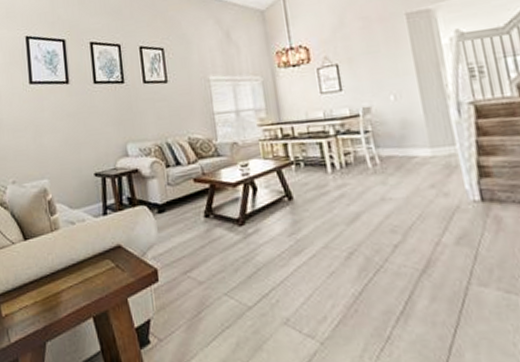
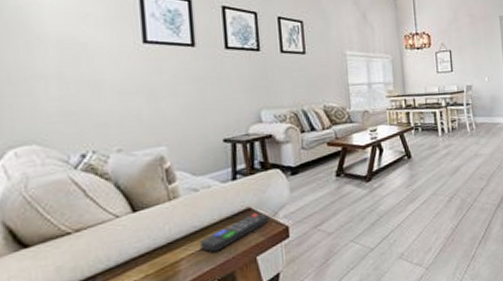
remote control: none [76,252,139,288] -> present [199,213,270,253]

